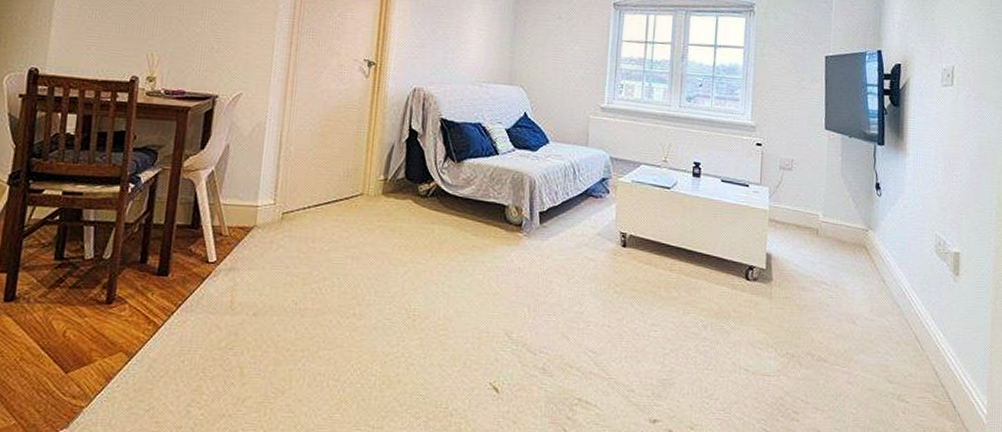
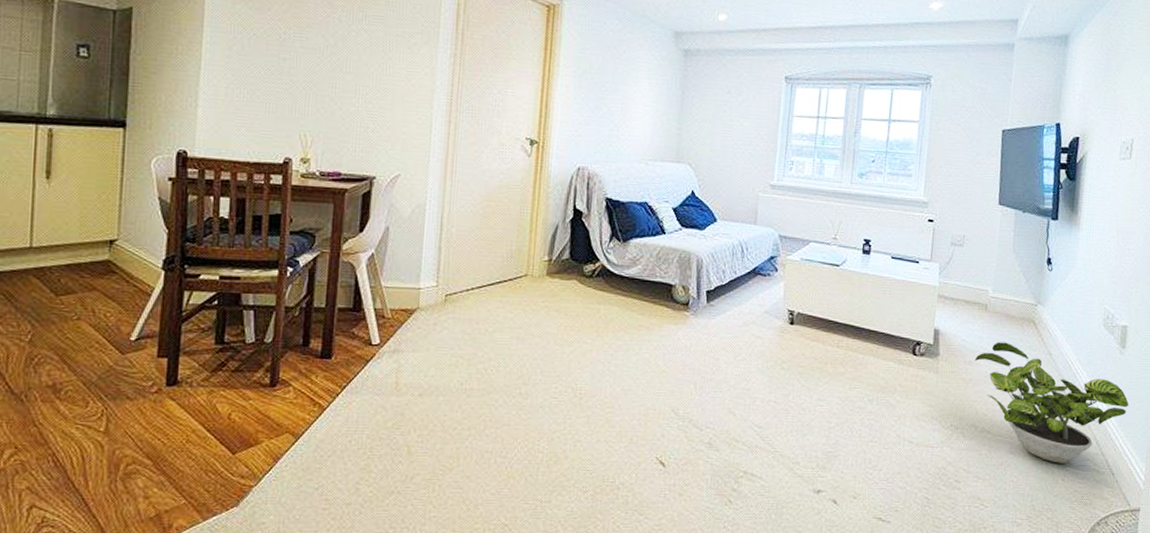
potted plant: none [809,267,966,395] -> present [975,342,1129,464]

